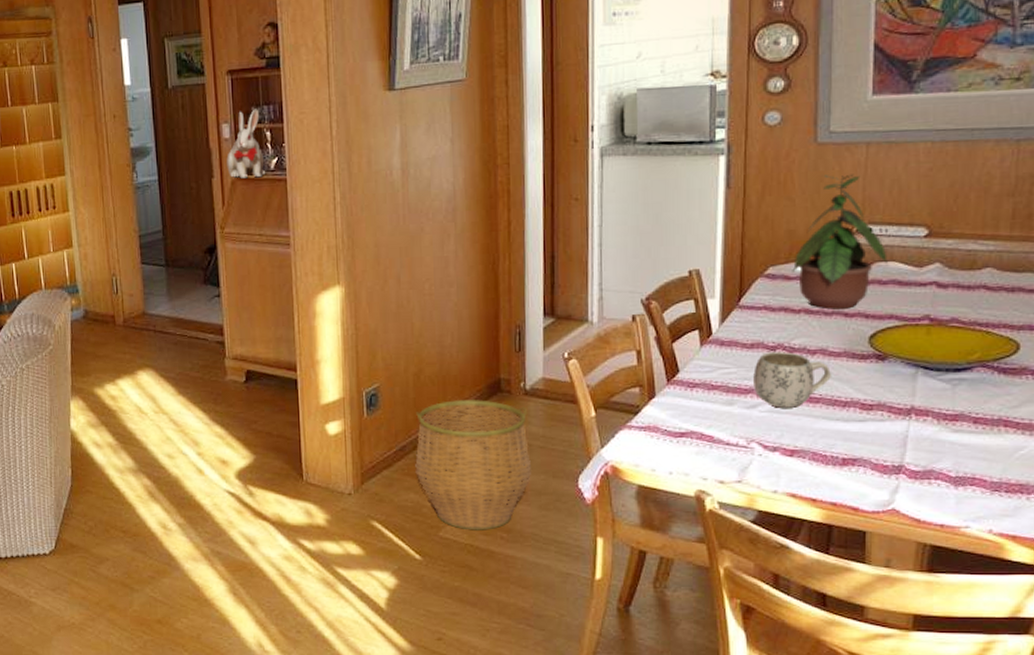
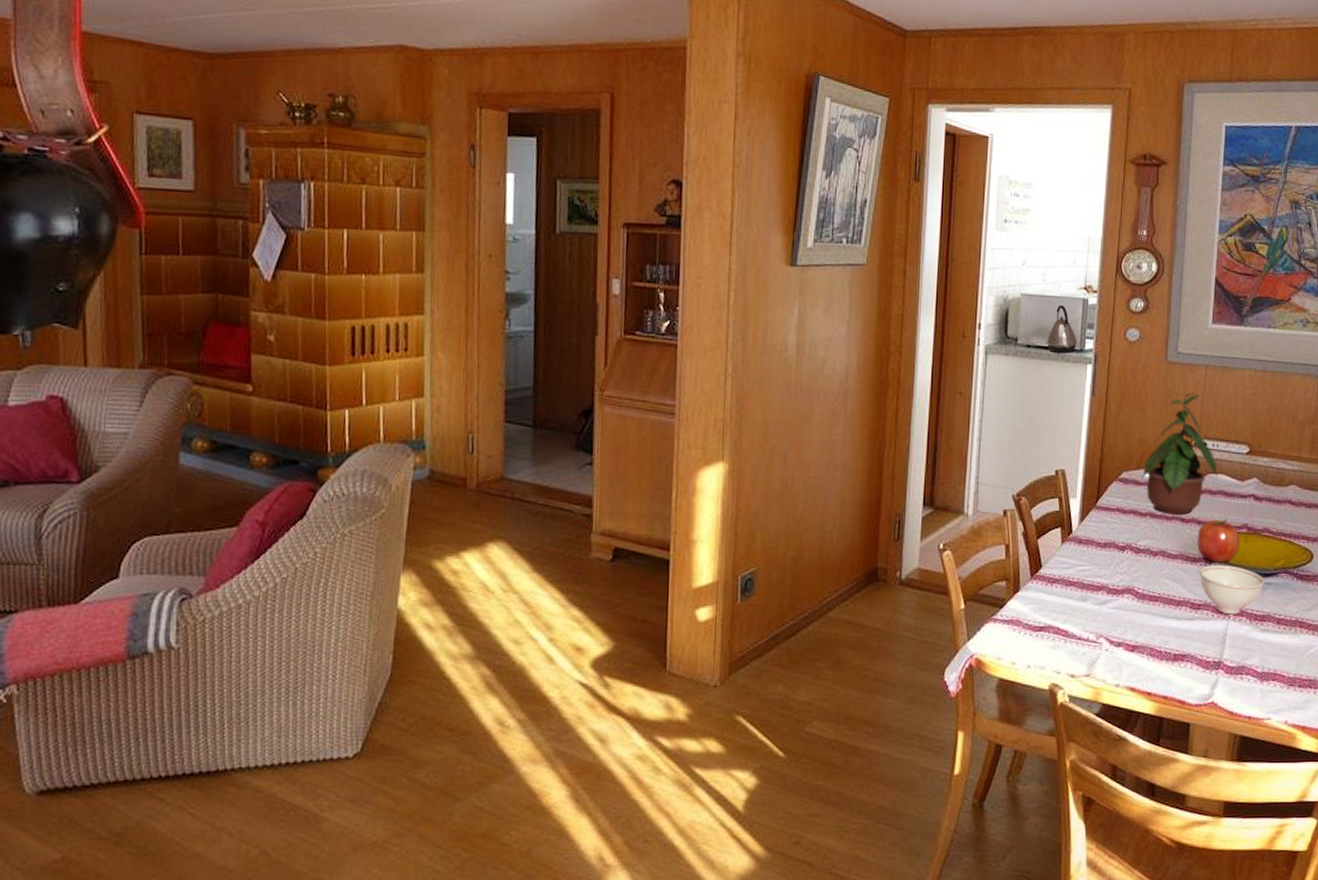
decorative figurine: present [227,109,266,179] -> none [613,267,656,340]
basket: present [415,400,531,530] -> none [786,588,902,725]
kettle: none [670,95,706,148] -> present [1047,304,1078,354]
mug: present [753,352,832,408] -> none [1104,552,1170,605]
fruit: none [864,310,921,359] -> present [1196,518,1240,563]
bowl: none [869,361,955,415] -> present [1199,565,1265,615]

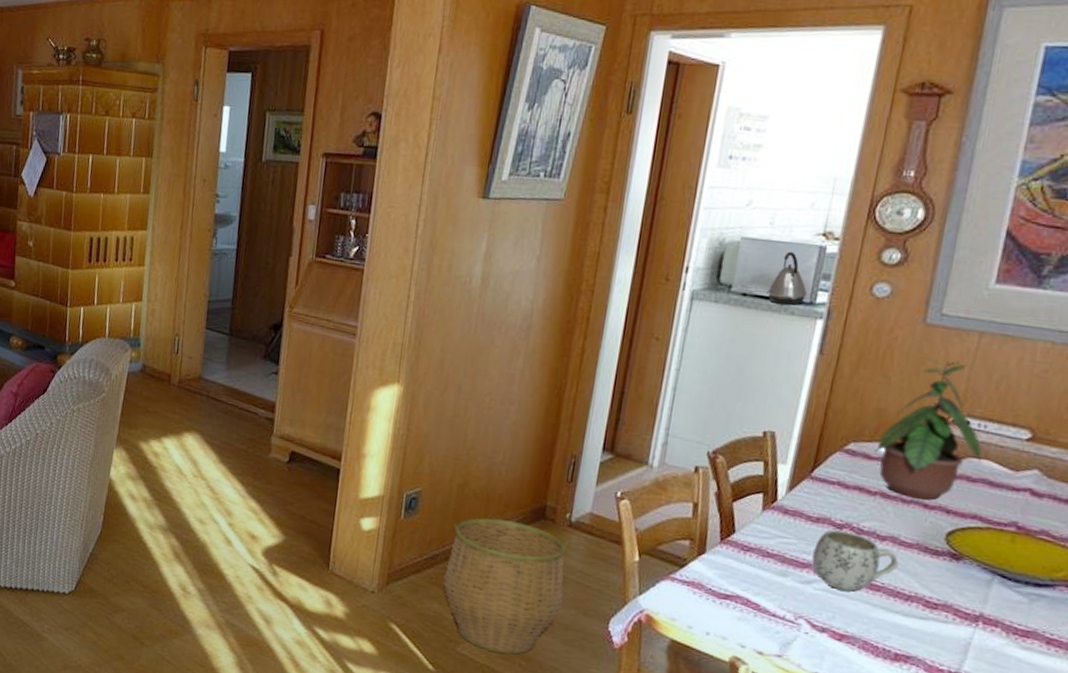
basket: none [786,588,902,725] -> present [443,518,569,655]
mug: none [1104,552,1170,605] -> present [812,529,899,592]
fruit: present [1196,518,1240,563] -> none [941,510,1005,562]
bowl: present [1199,565,1265,615] -> none [940,561,1035,624]

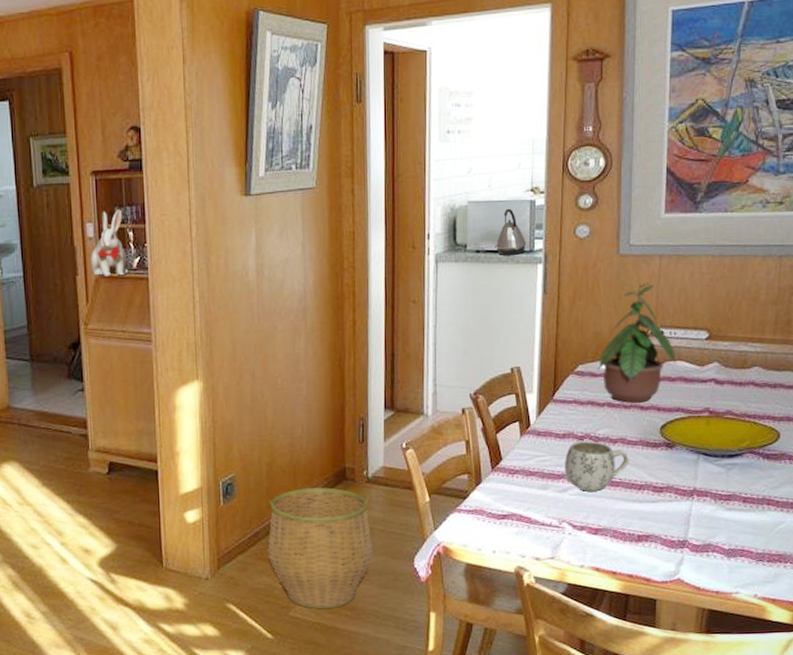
decorative figurine: none [306,195,347,264] -> present [90,209,129,277]

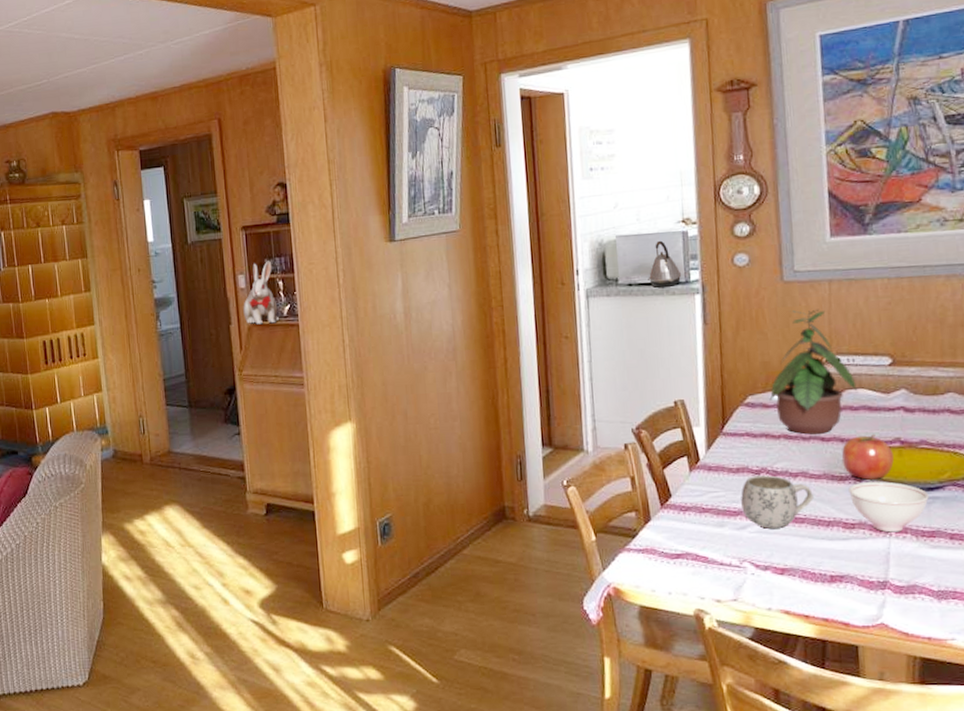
basket: present [268,487,372,610] -> none [427,527,539,653]
fruit: none [657,403,702,447] -> present [841,434,894,480]
bowl: none [660,448,729,496] -> present [848,481,929,533]

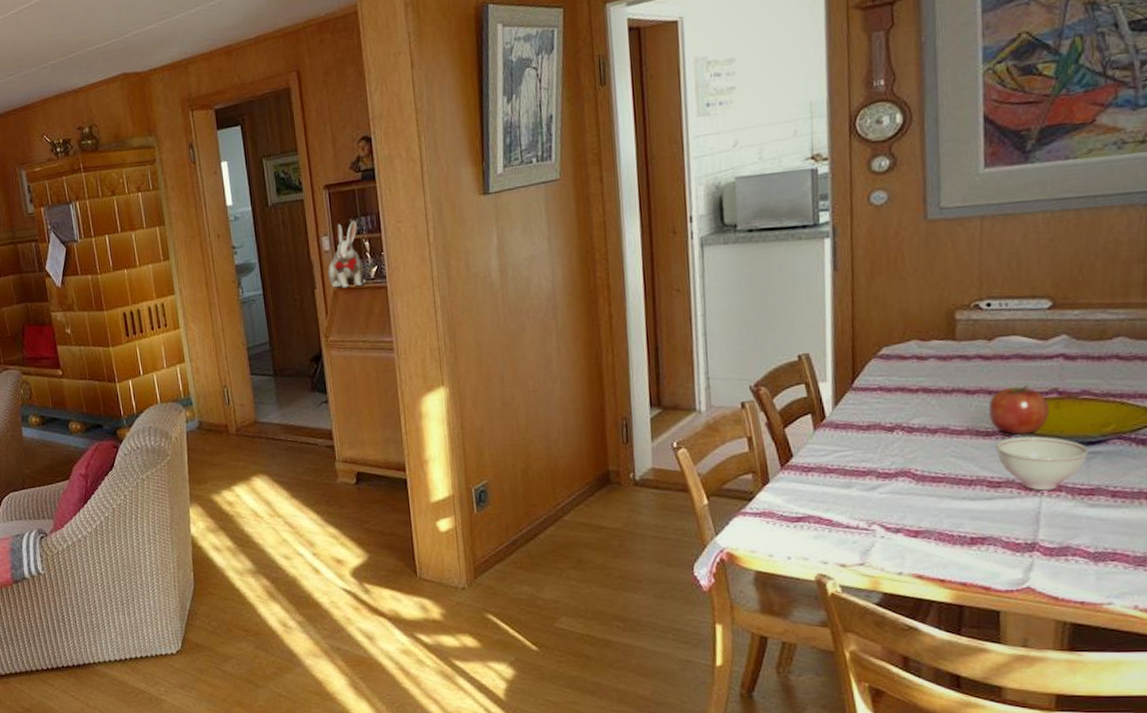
kettle: present [649,240,682,288] -> none [772,180,810,233]
mug: present [741,475,815,529] -> none [871,432,956,489]
potted plant: present [770,309,857,435] -> none [908,249,1009,387]

